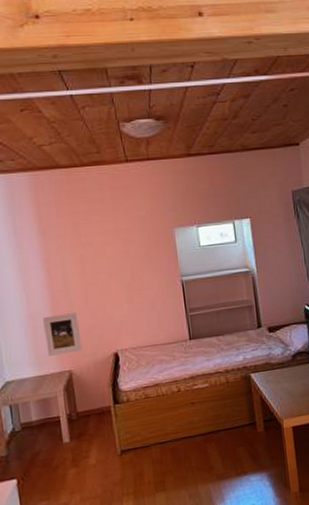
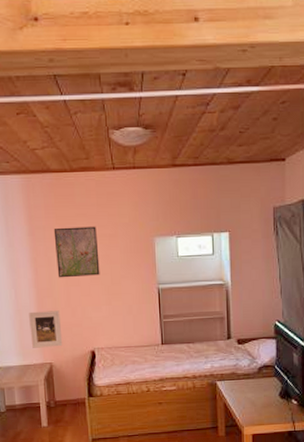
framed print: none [66,221,119,278] -> present [53,226,100,278]

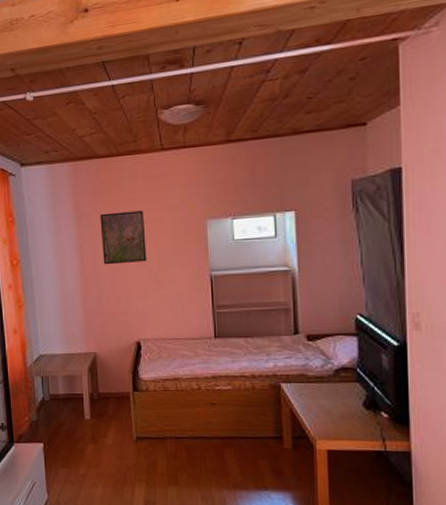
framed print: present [29,310,63,348] -> none [74,298,108,337]

